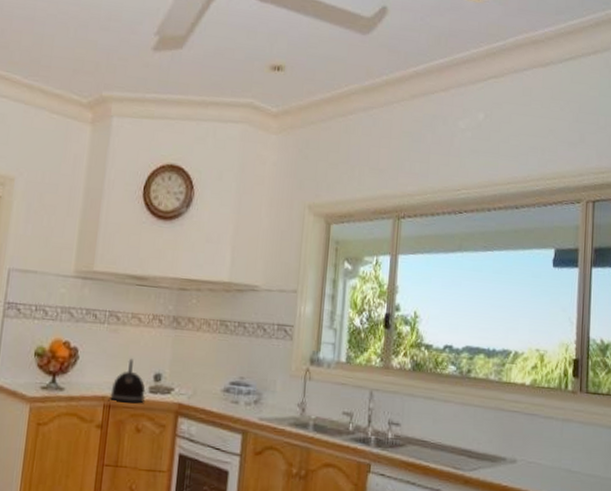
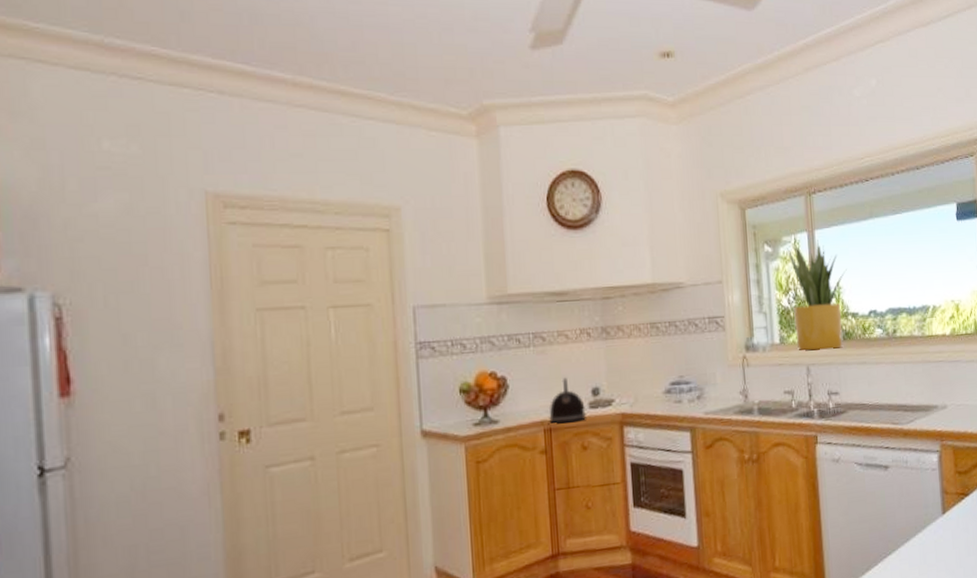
planter: none [363,264,427,378] -> present [786,239,847,351]

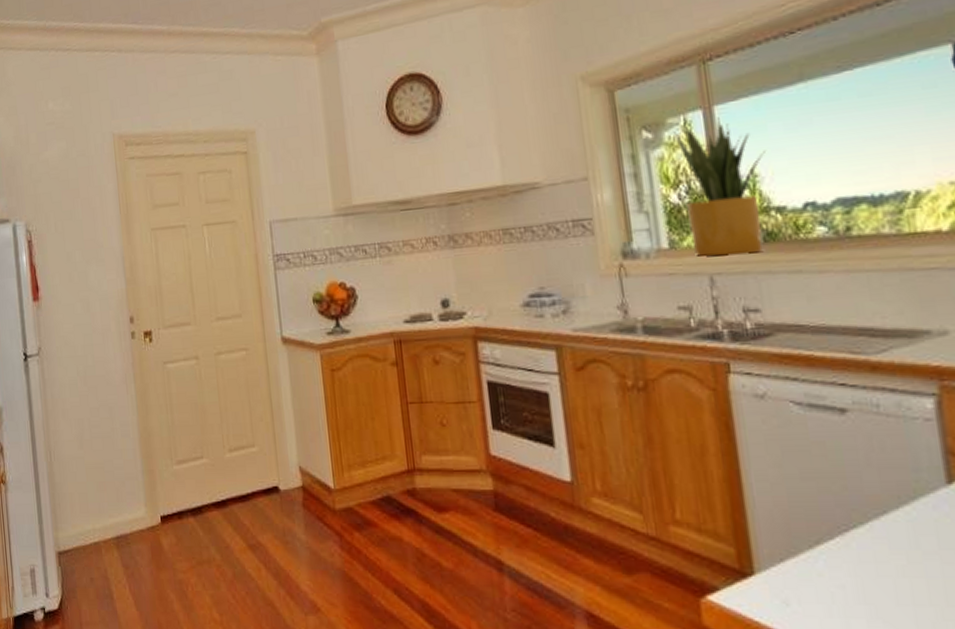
kettle: present [548,377,586,424] -> none [397,288,436,336]

